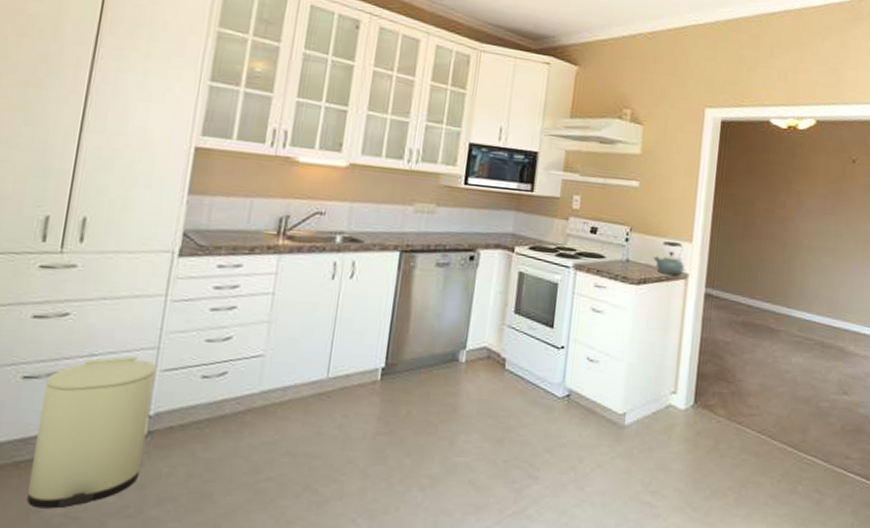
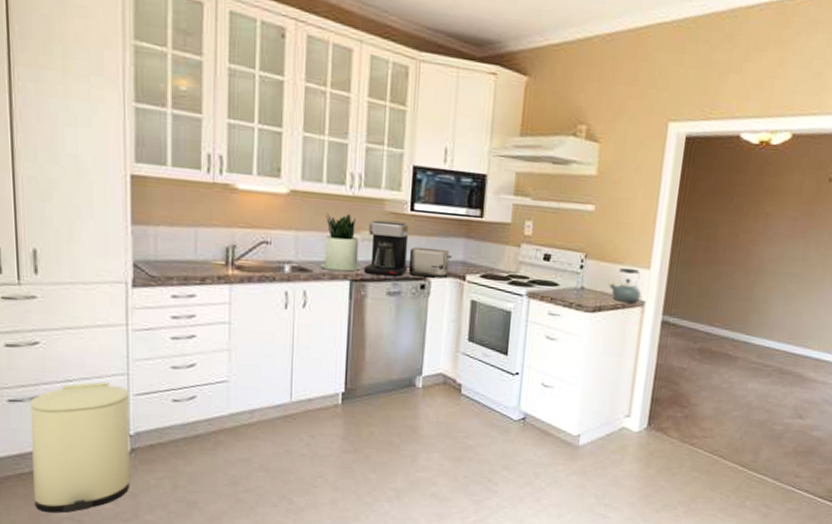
planter: none [372,185,413,243] -> present [321,212,361,273]
coffee maker: none [414,193,462,248] -> present [364,220,409,276]
toaster: none [458,218,503,250] -> present [408,246,453,279]

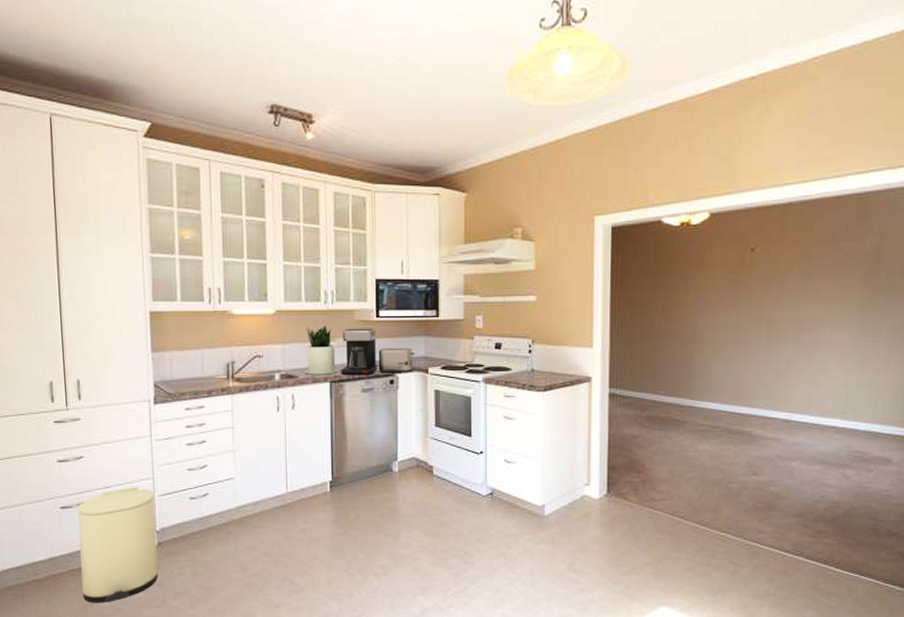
kettle: present [608,268,641,304] -> none [555,349,586,380]

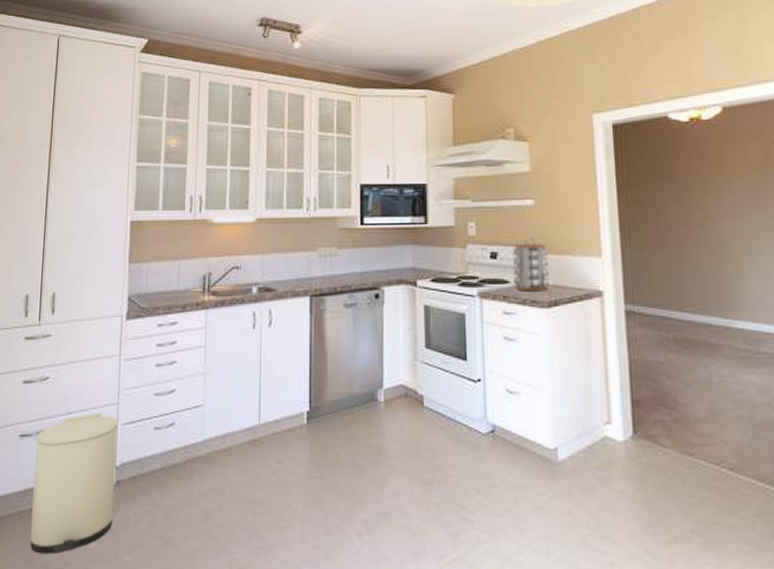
planter: present [305,326,338,376] -> none [284,234,319,289]
coffee maker: present [341,328,378,375] -> none [322,236,362,288]
toaster: present [378,347,415,373] -> none [362,257,403,286]
spice rack: none [515,330,547,378] -> present [513,237,550,292]

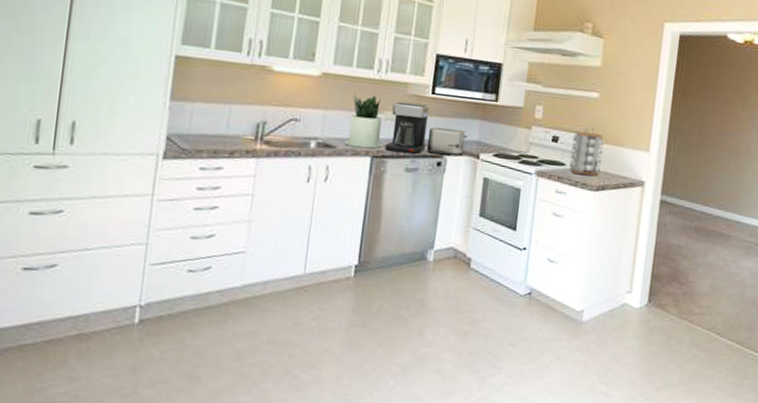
pedal bin: present [29,412,118,554] -> none [31,250,146,388]
planter: none [284,234,319,289] -> present [345,93,383,149]
coffee maker: none [322,236,362,288] -> present [385,101,430,154]
toaster: none [362,257,403,286] -> present [426,126,468,157]

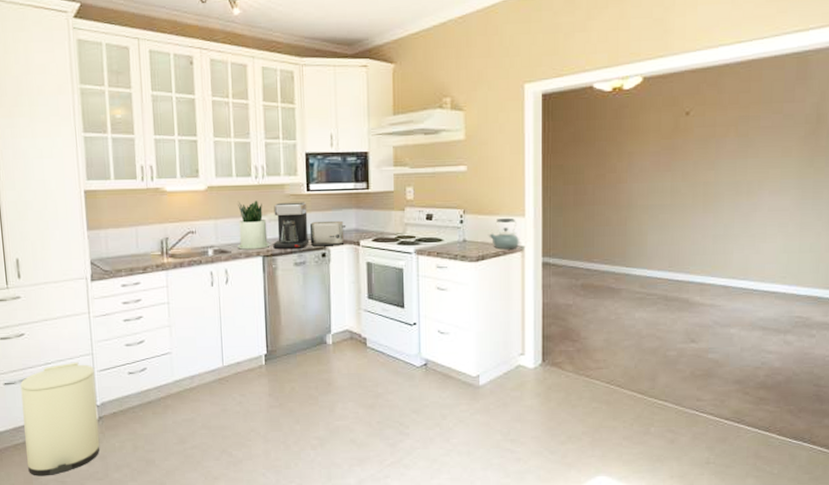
pedal bin: none [31,250,146,388] -> present [20,362,100,476]
spice rack: present [569,126,604,177] -> none [446,200,478,248]
kettle: none [610,150,641,183] -> present [487,218,519,250]

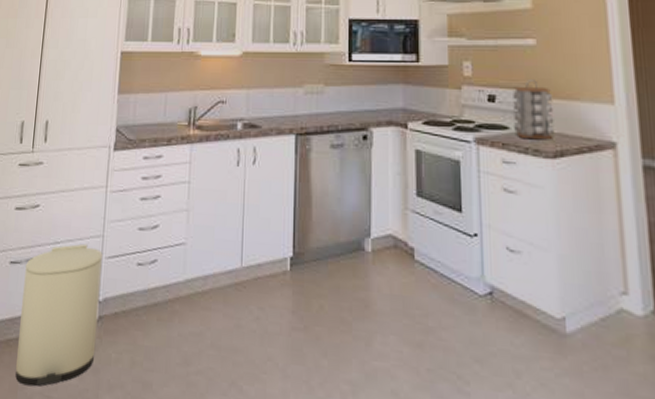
planter: present [237,200,270,251] -> none [269,69,305,127]
coffee maker: present [273,202,310,249] -> none [308,73,350,128]
toaster: present [309,220,347,247] -> none [350,96,392,128]
spice rack: none [446,200,478,248] -> present [513,80,555,140]
kettle: present [487,218,519,250] -> none [566,105,609,146]

